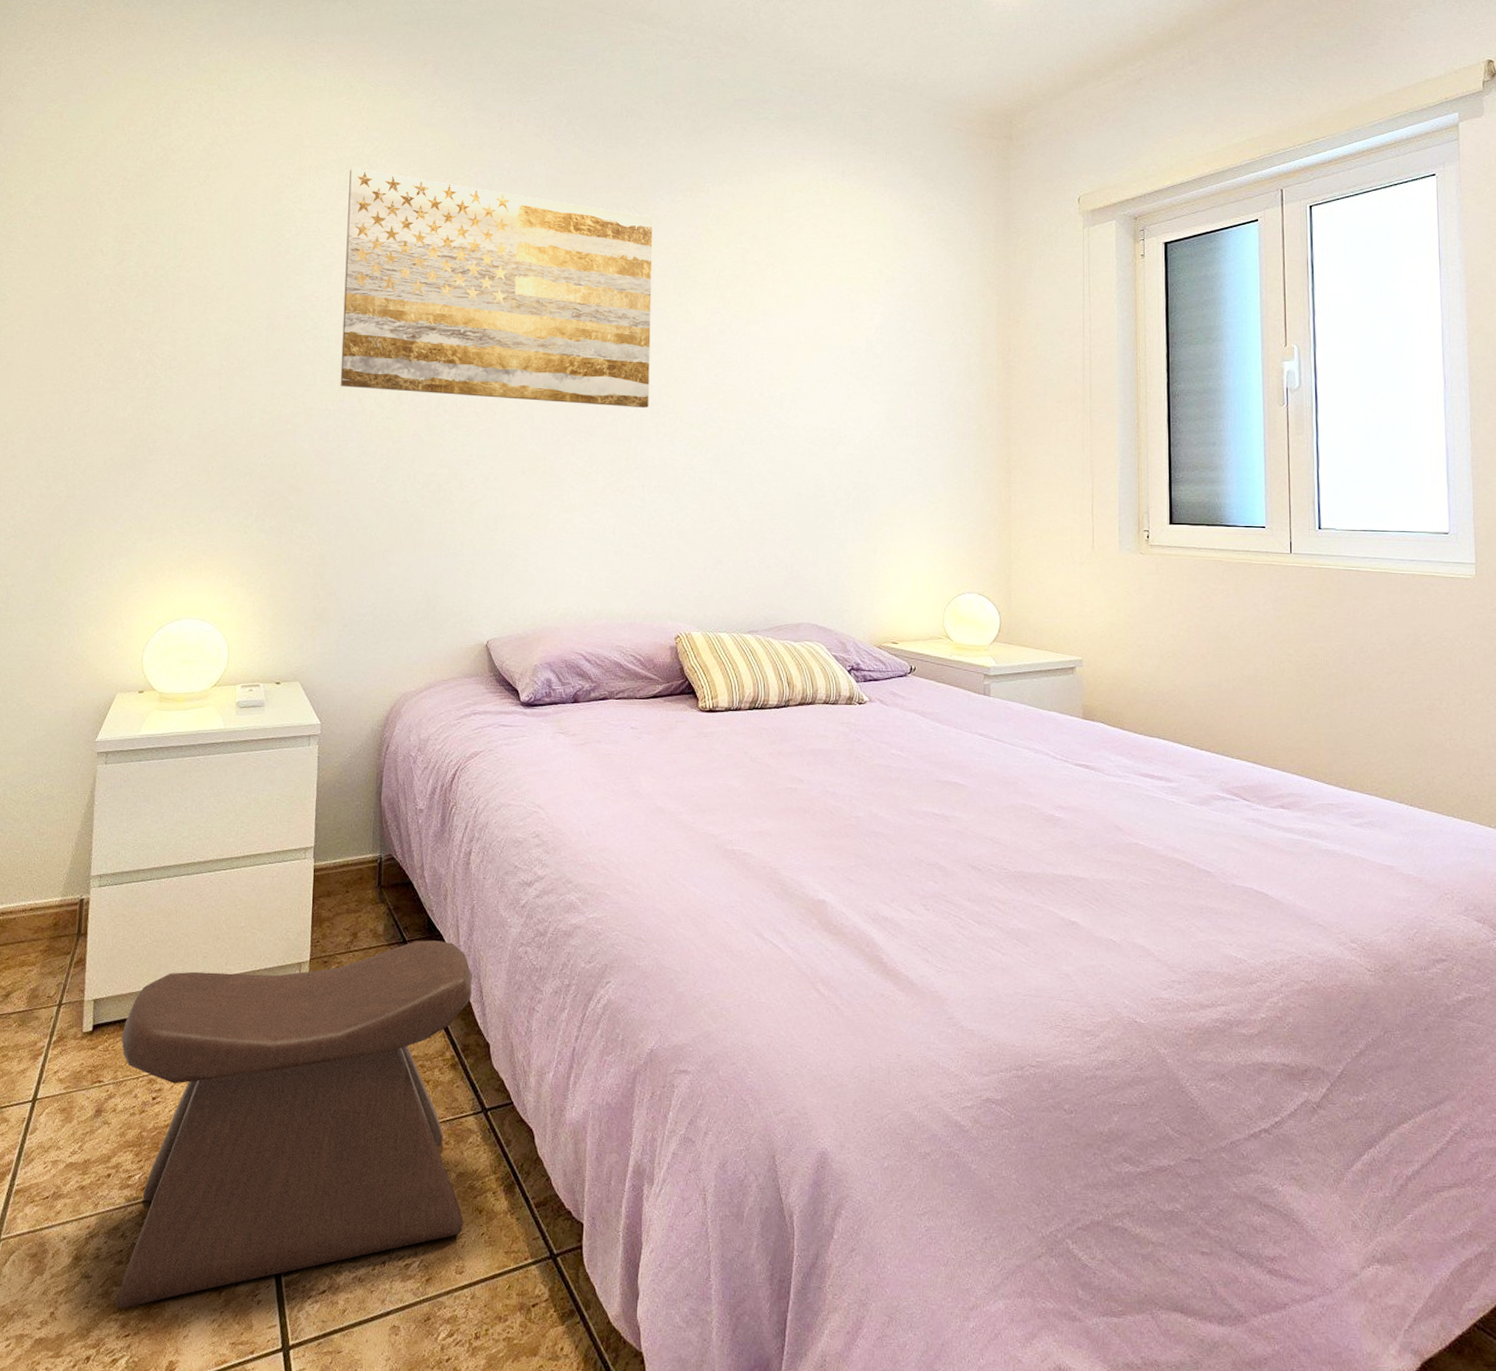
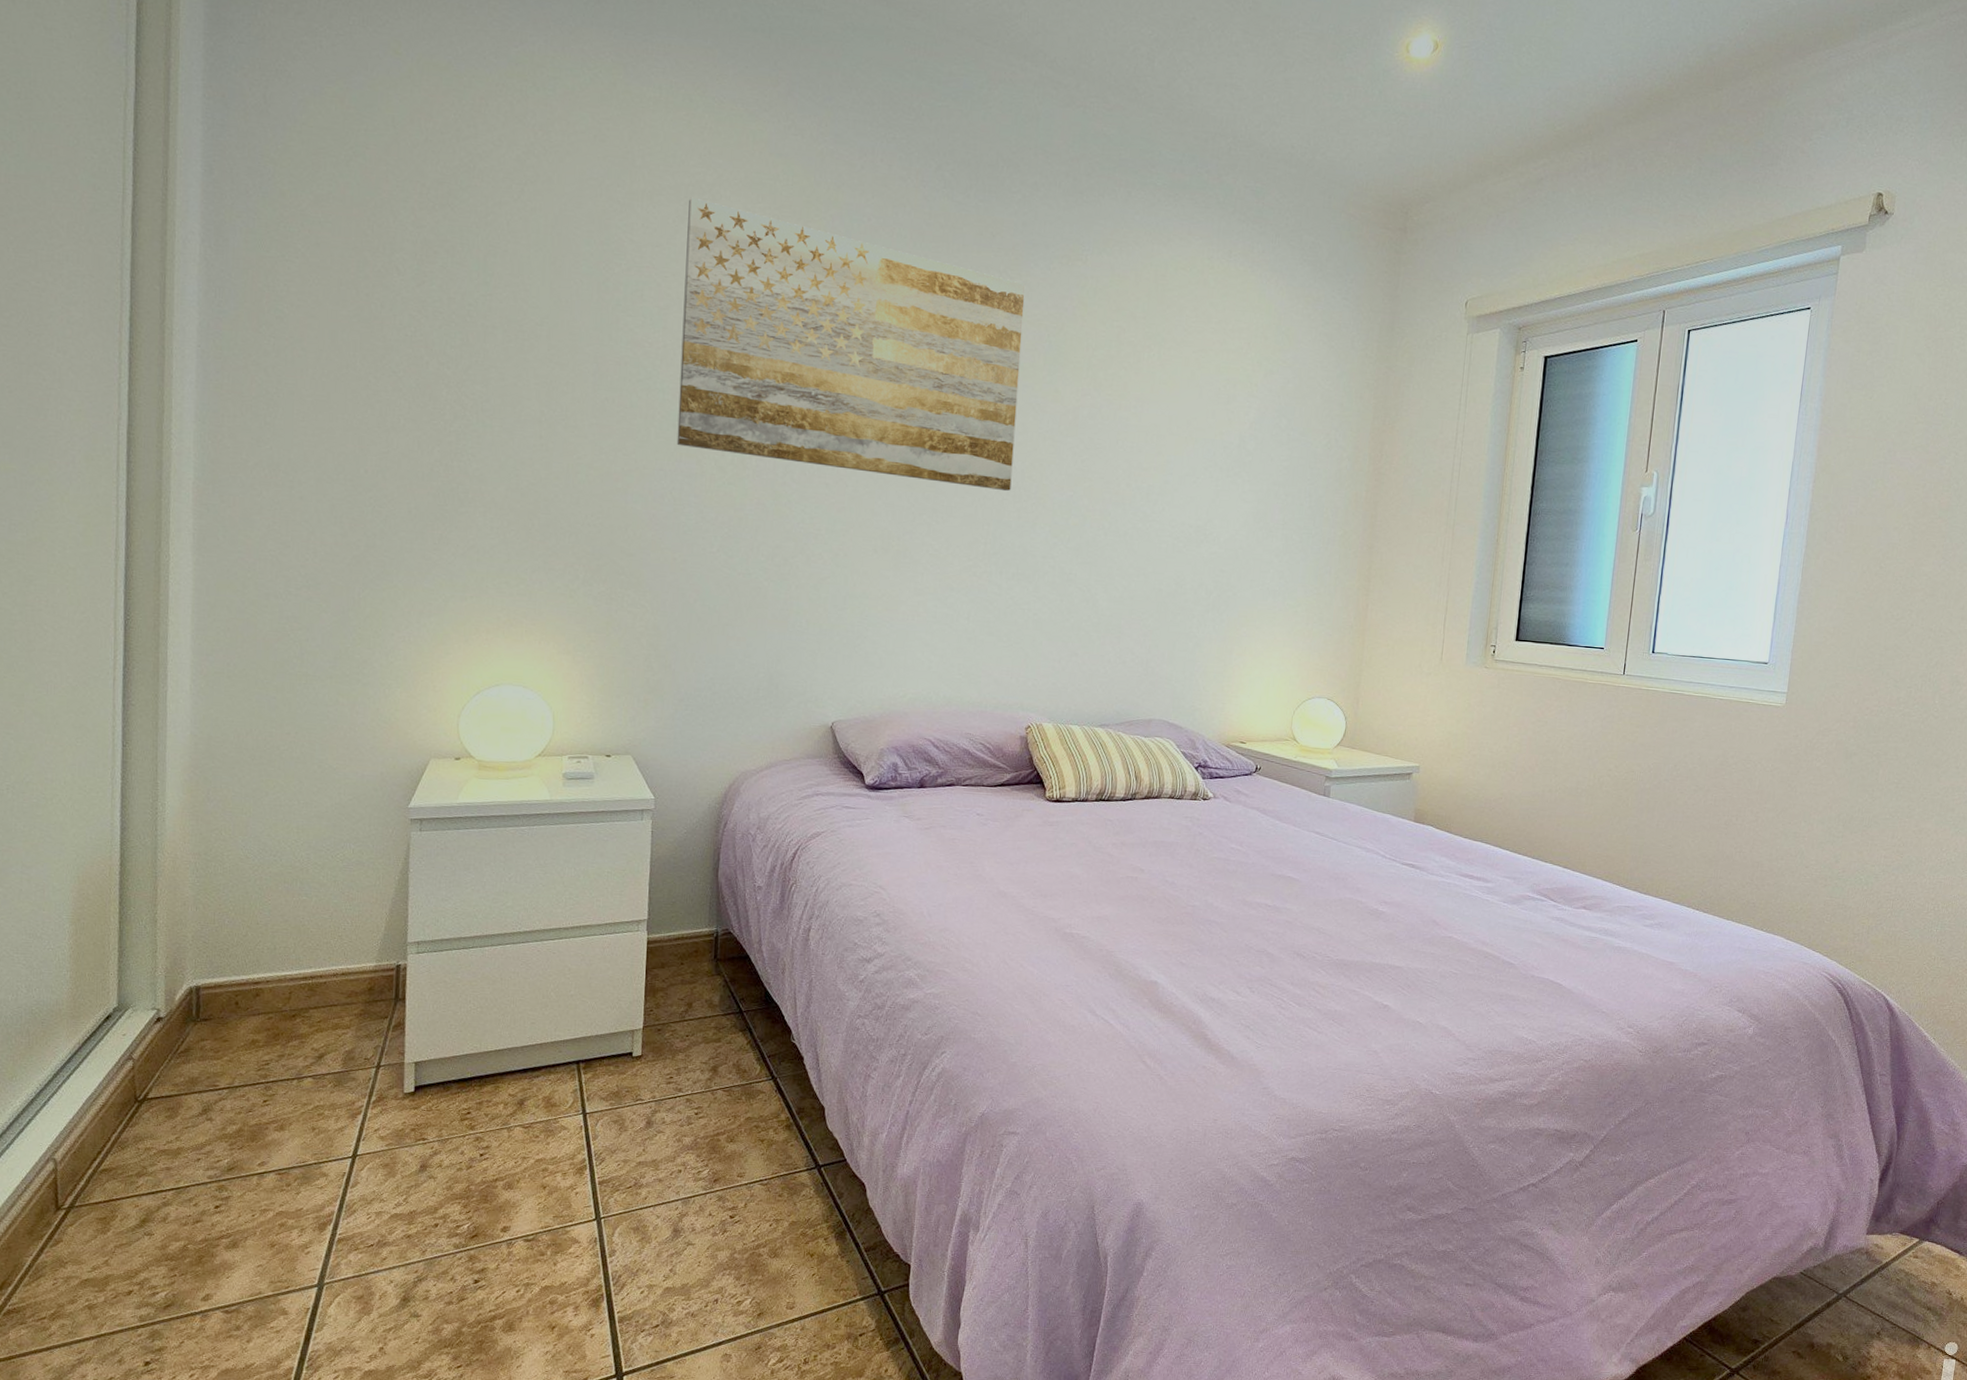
stool: present [116,940,473,1309] -> none [445,1011,810,1344]

